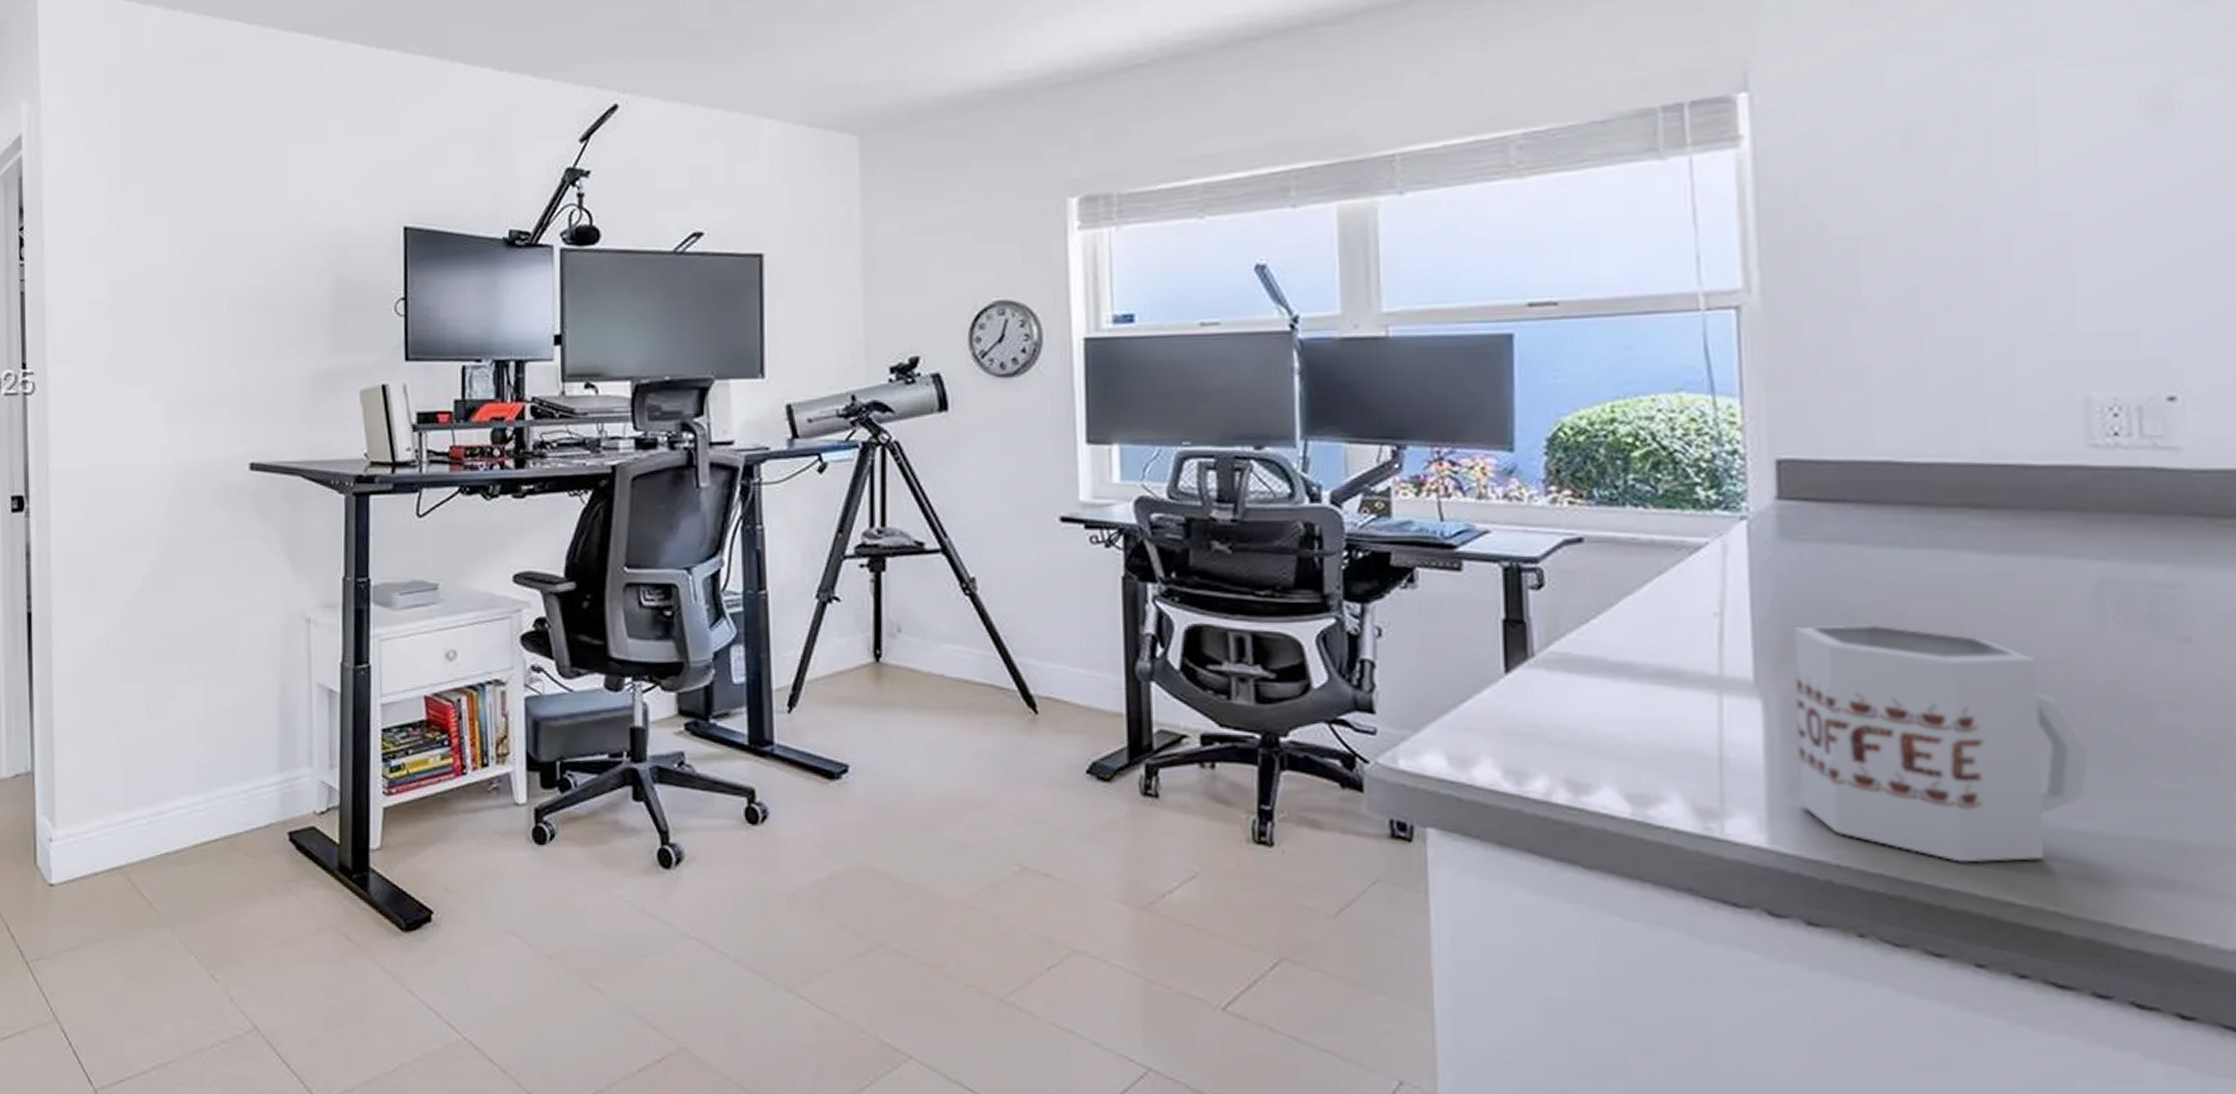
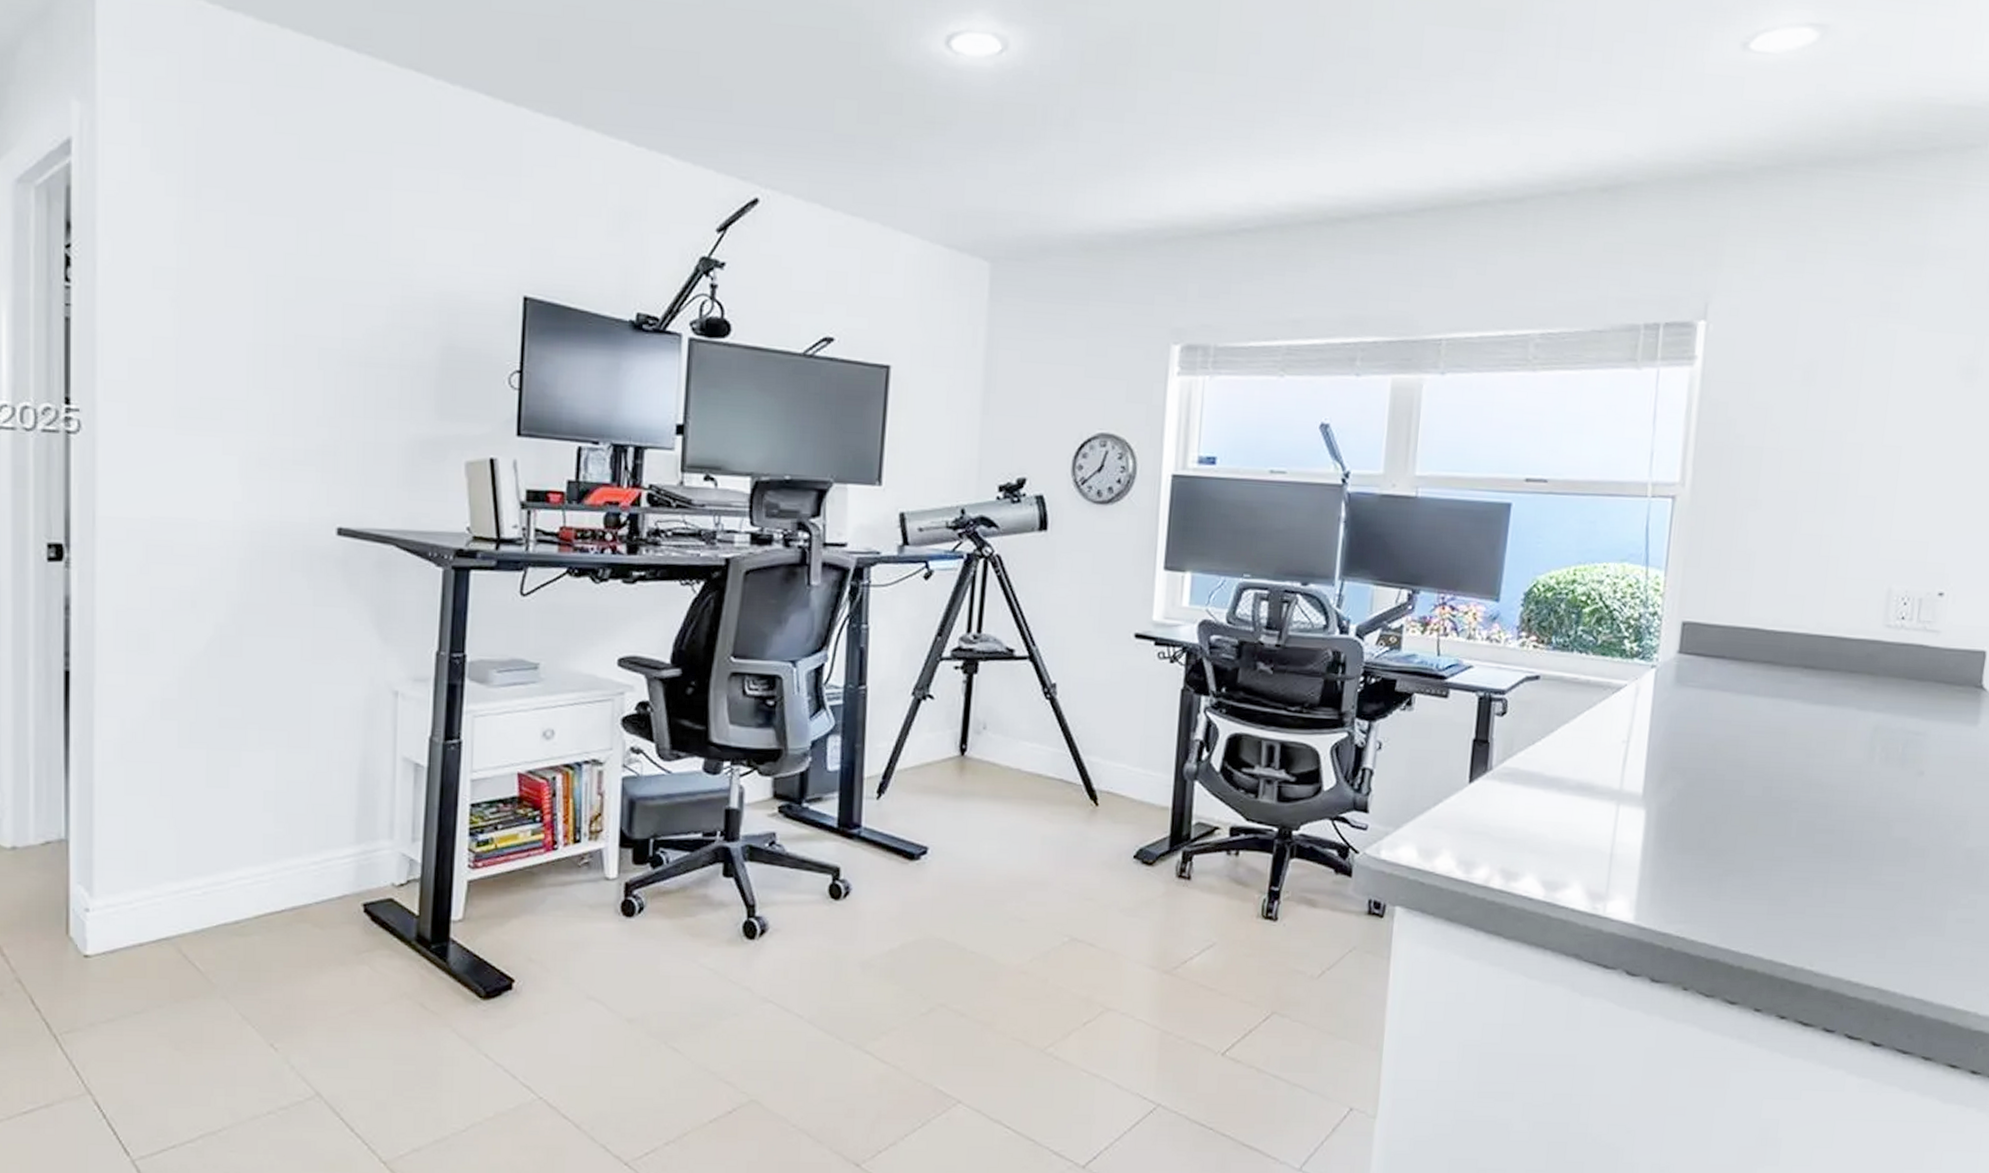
mug: present [1794,624,2089,863] -> none [1660,753,1849,935]

